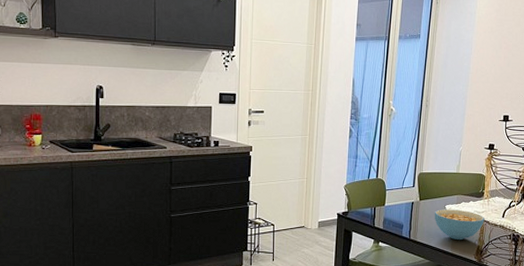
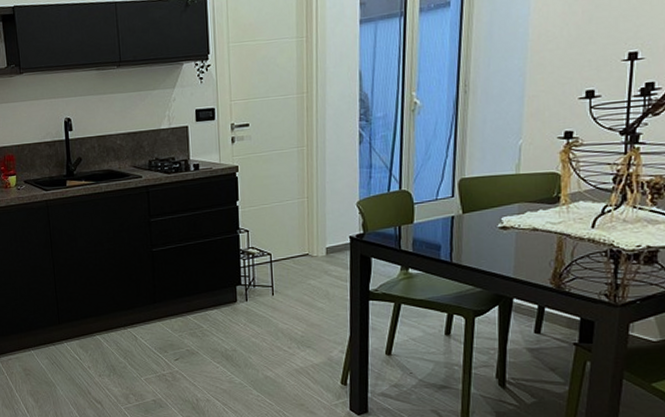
cereal bowl: present [434,209,484,241] -> none [485,221,563,262]

